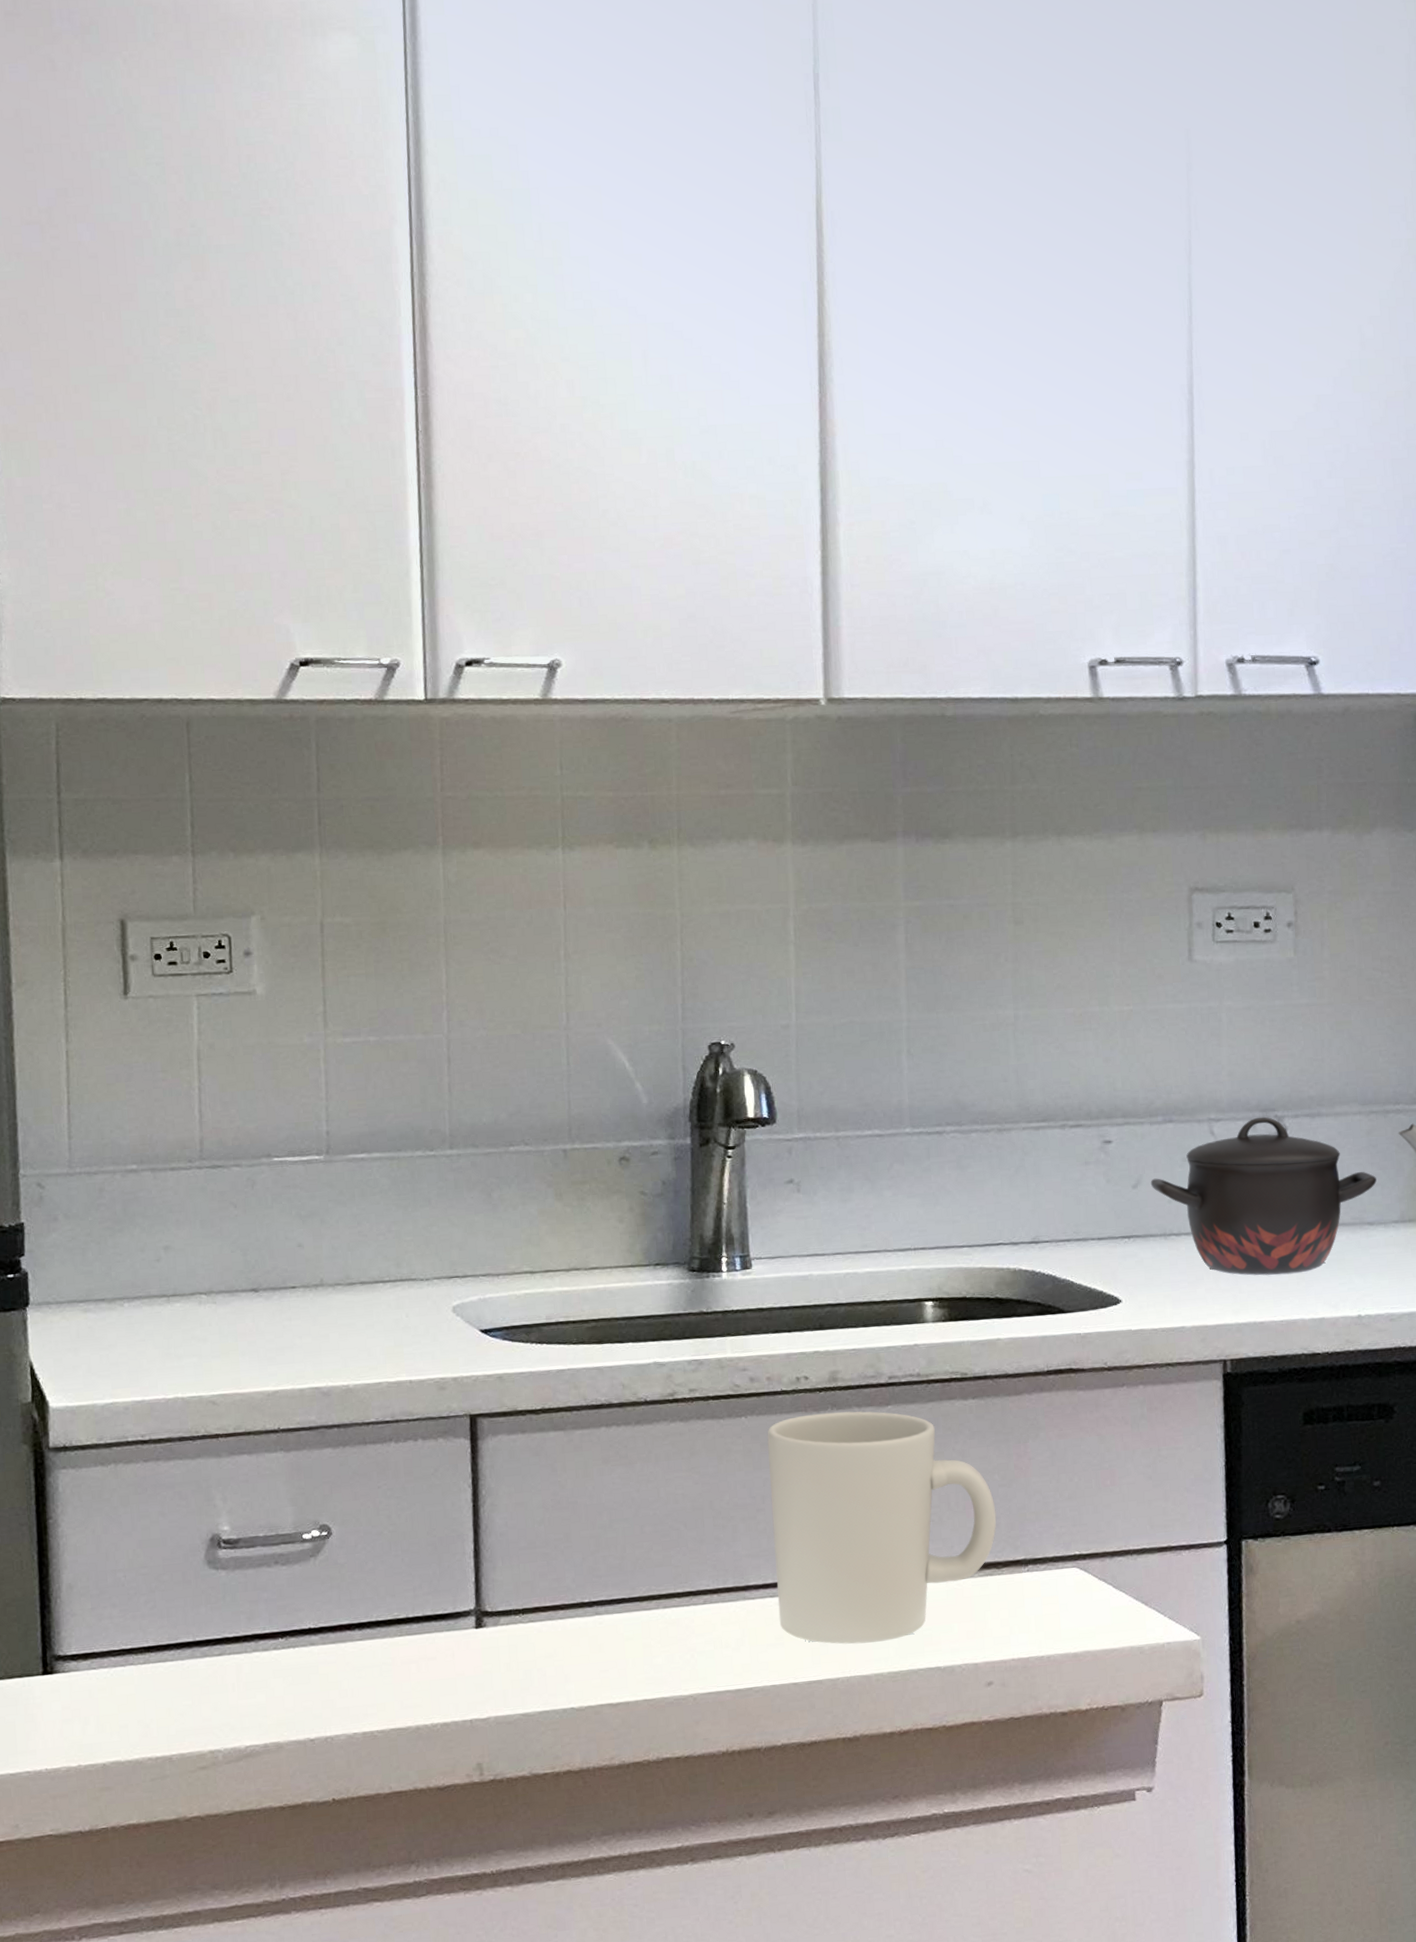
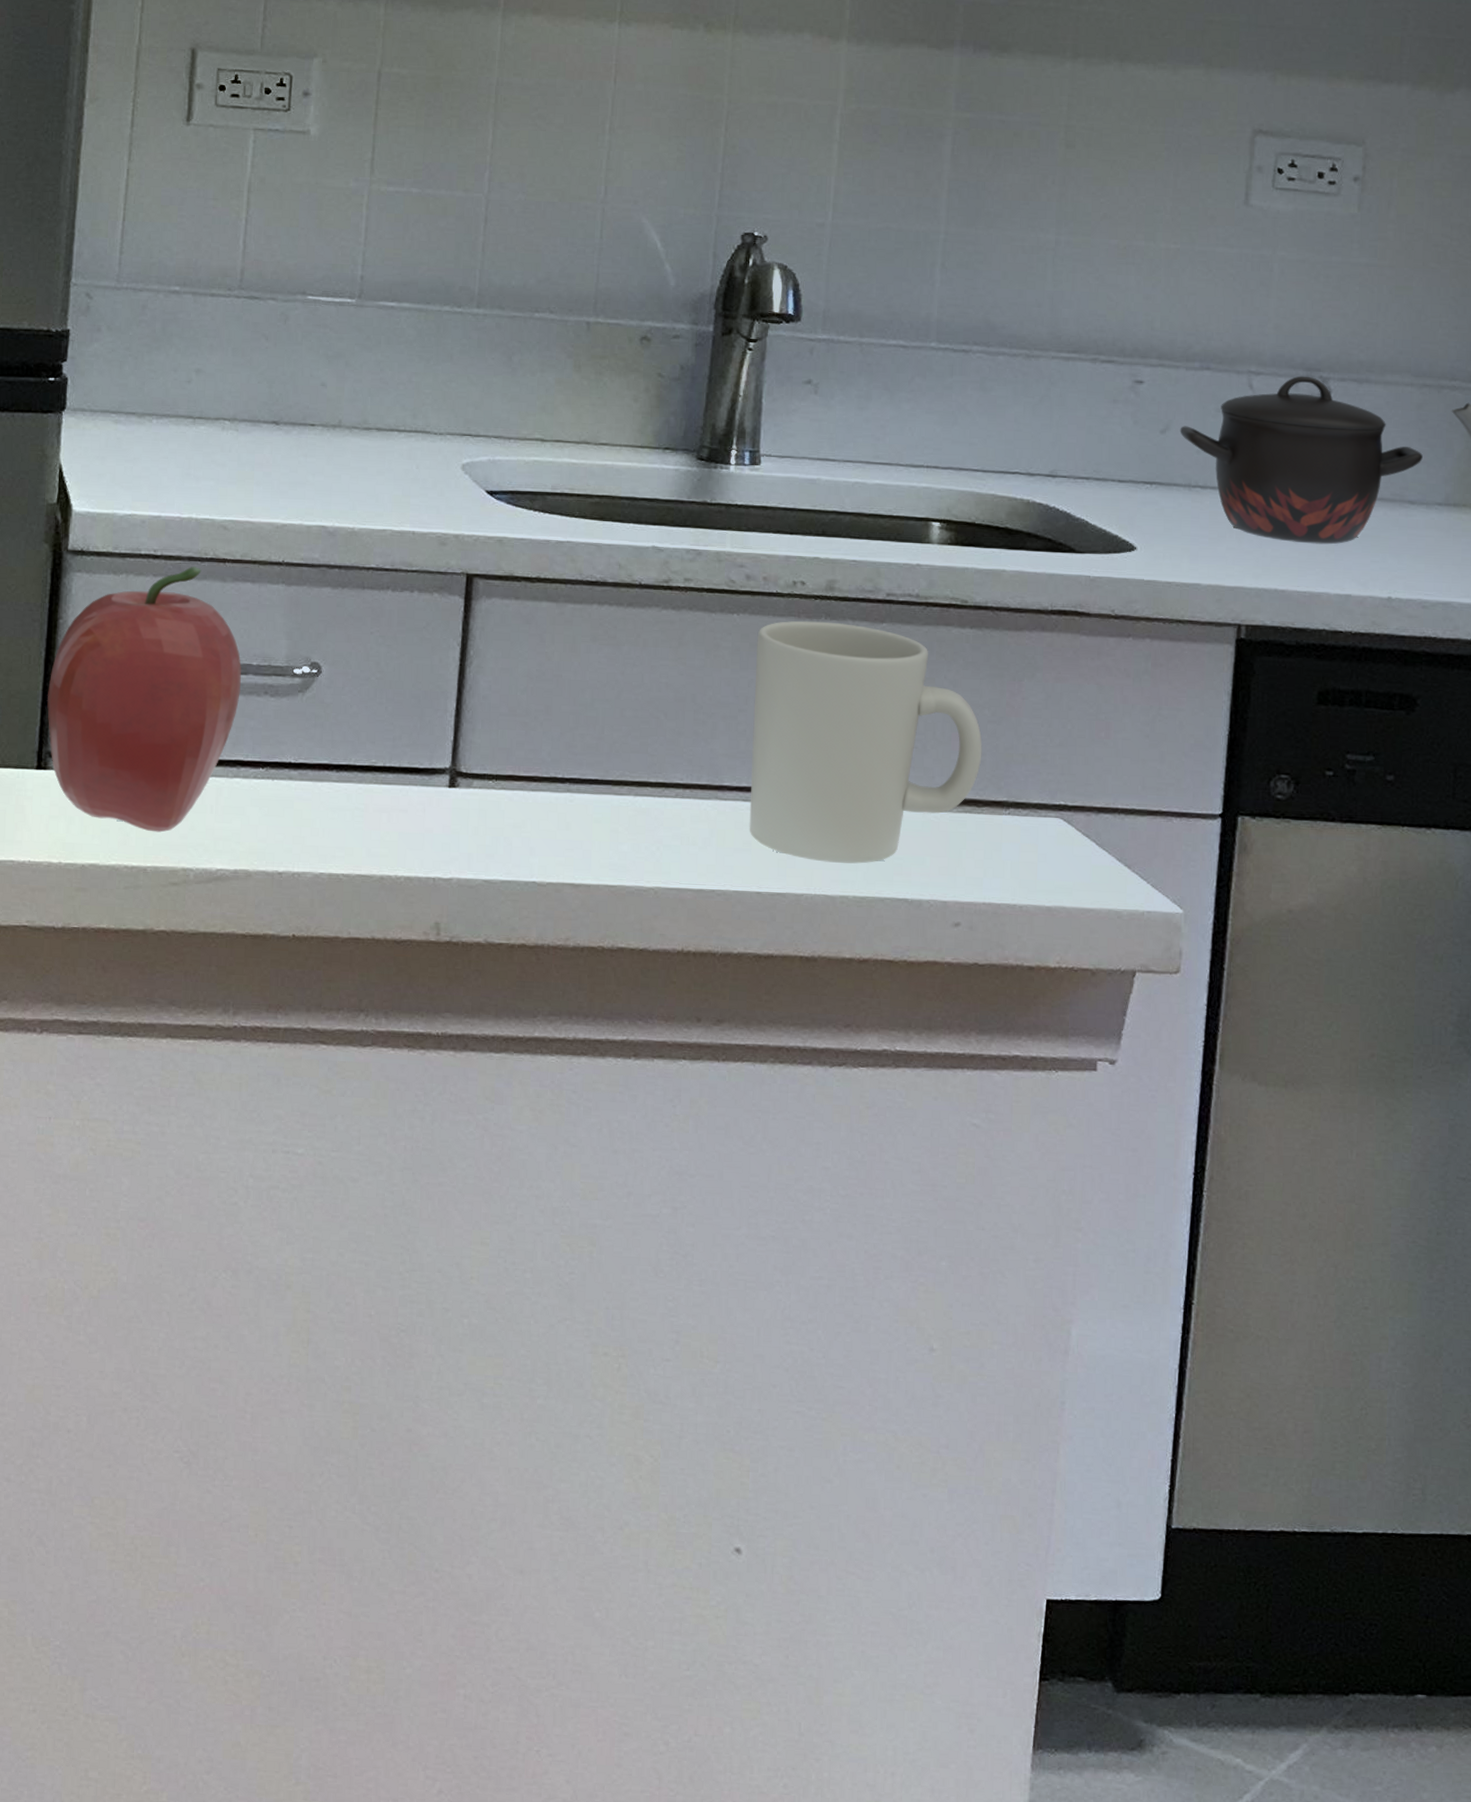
fruit: none [45,1446,250,1720] -> present [47,567,241,833]

